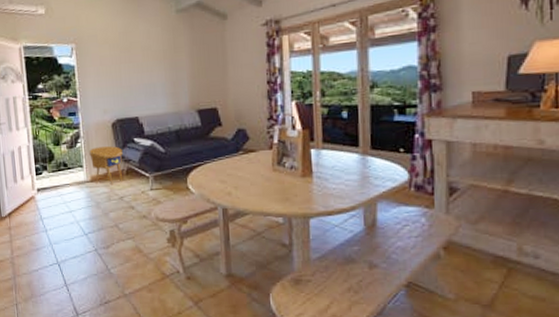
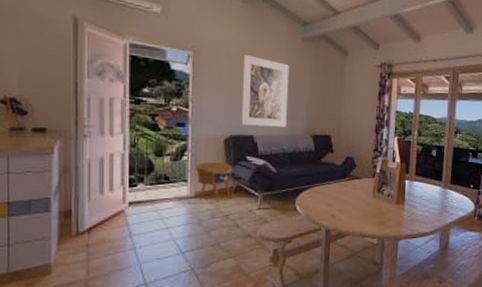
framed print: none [120,38,169,108] -> present [241,55,289,127]

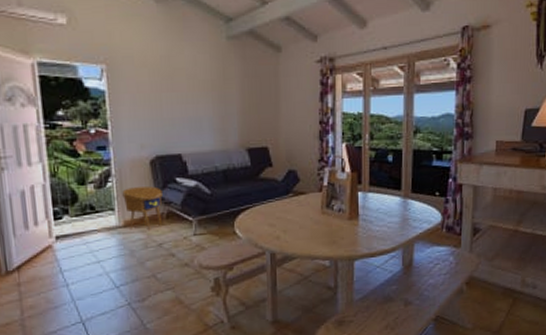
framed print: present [241,55,289,127] -> none [161,63,217,144]

